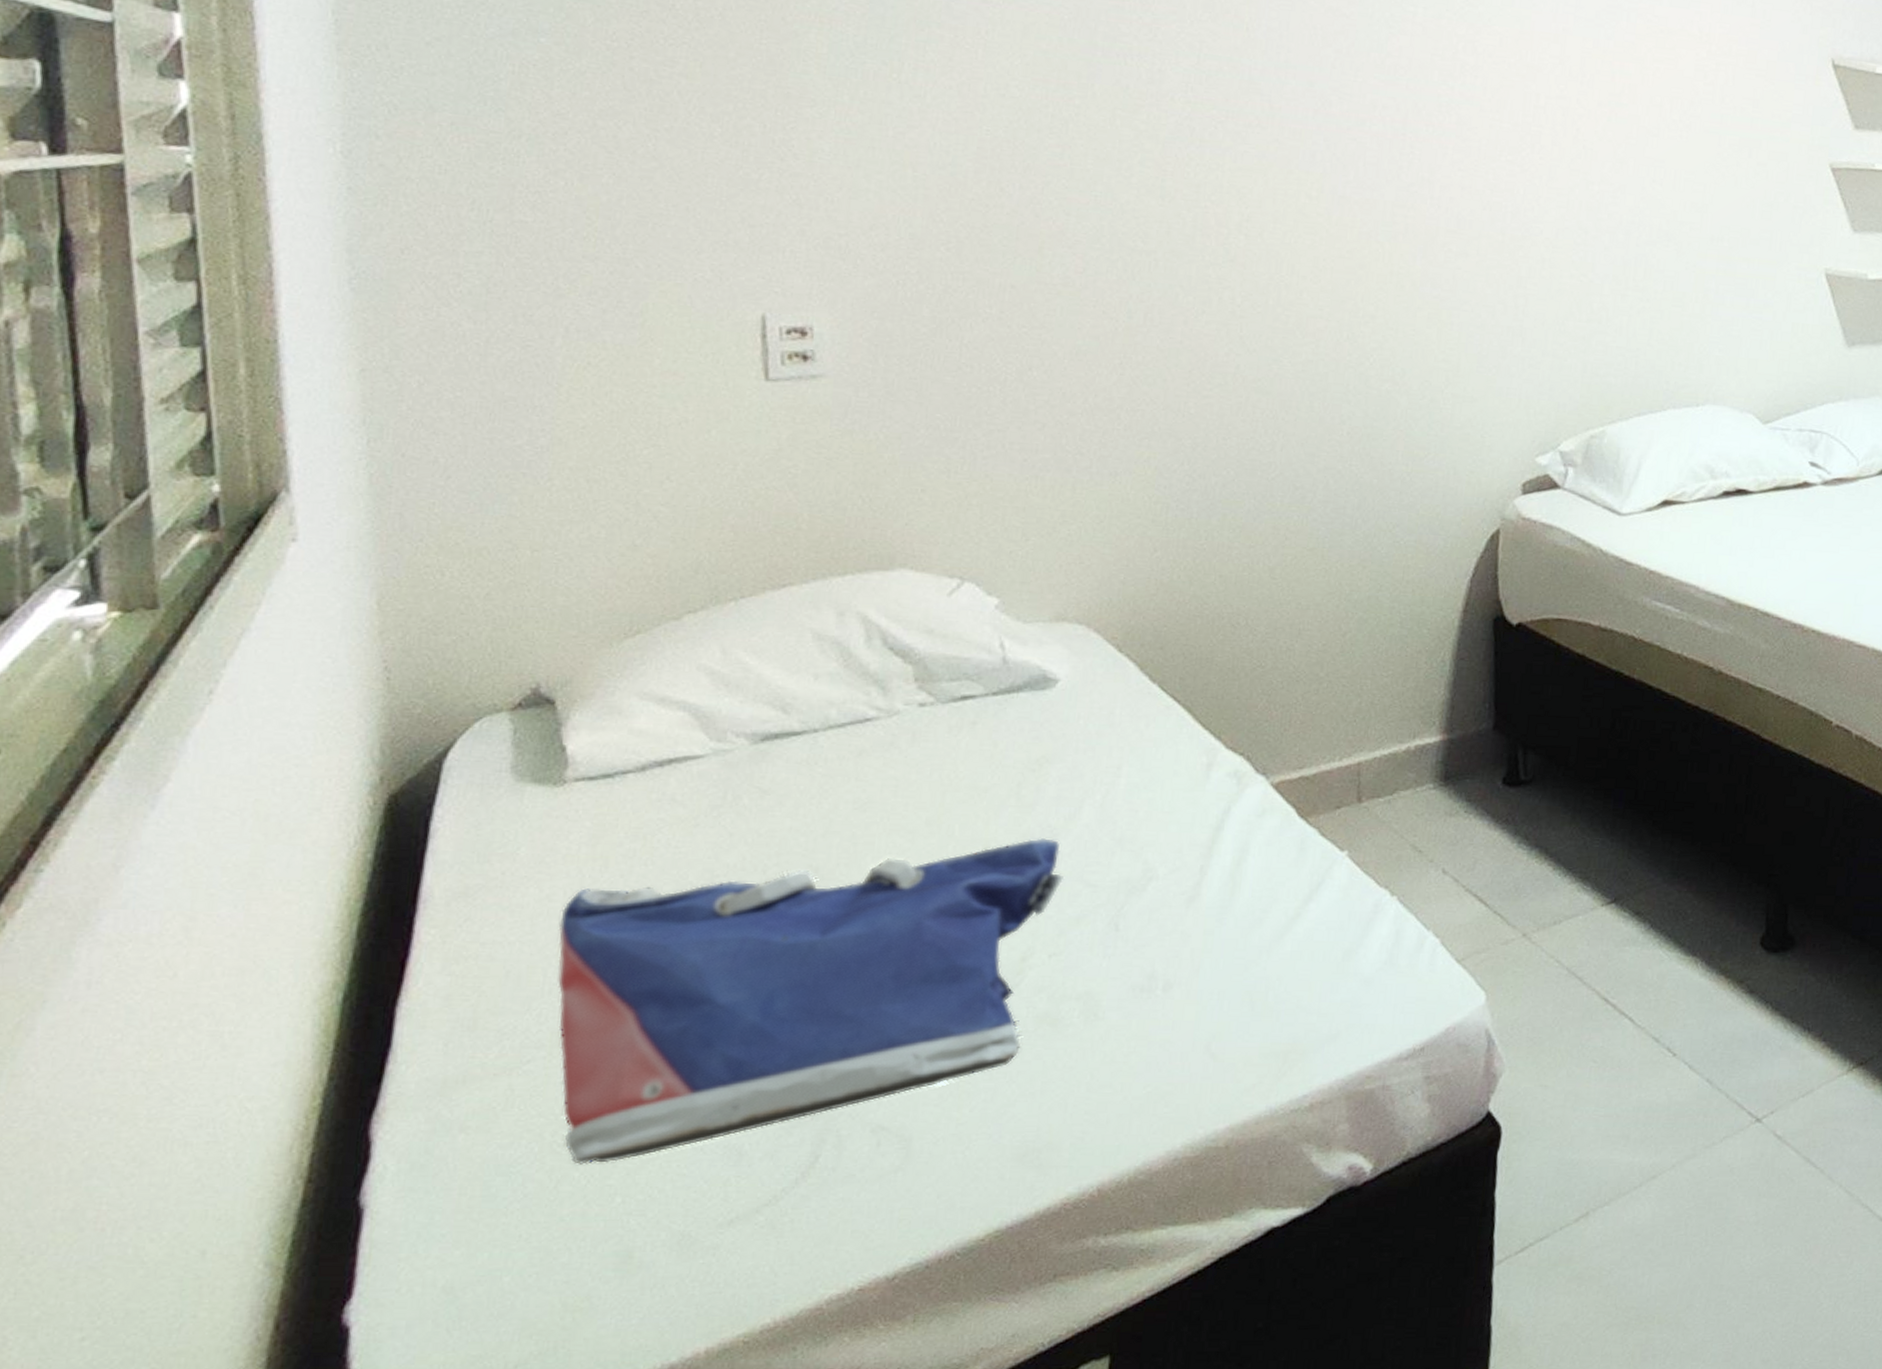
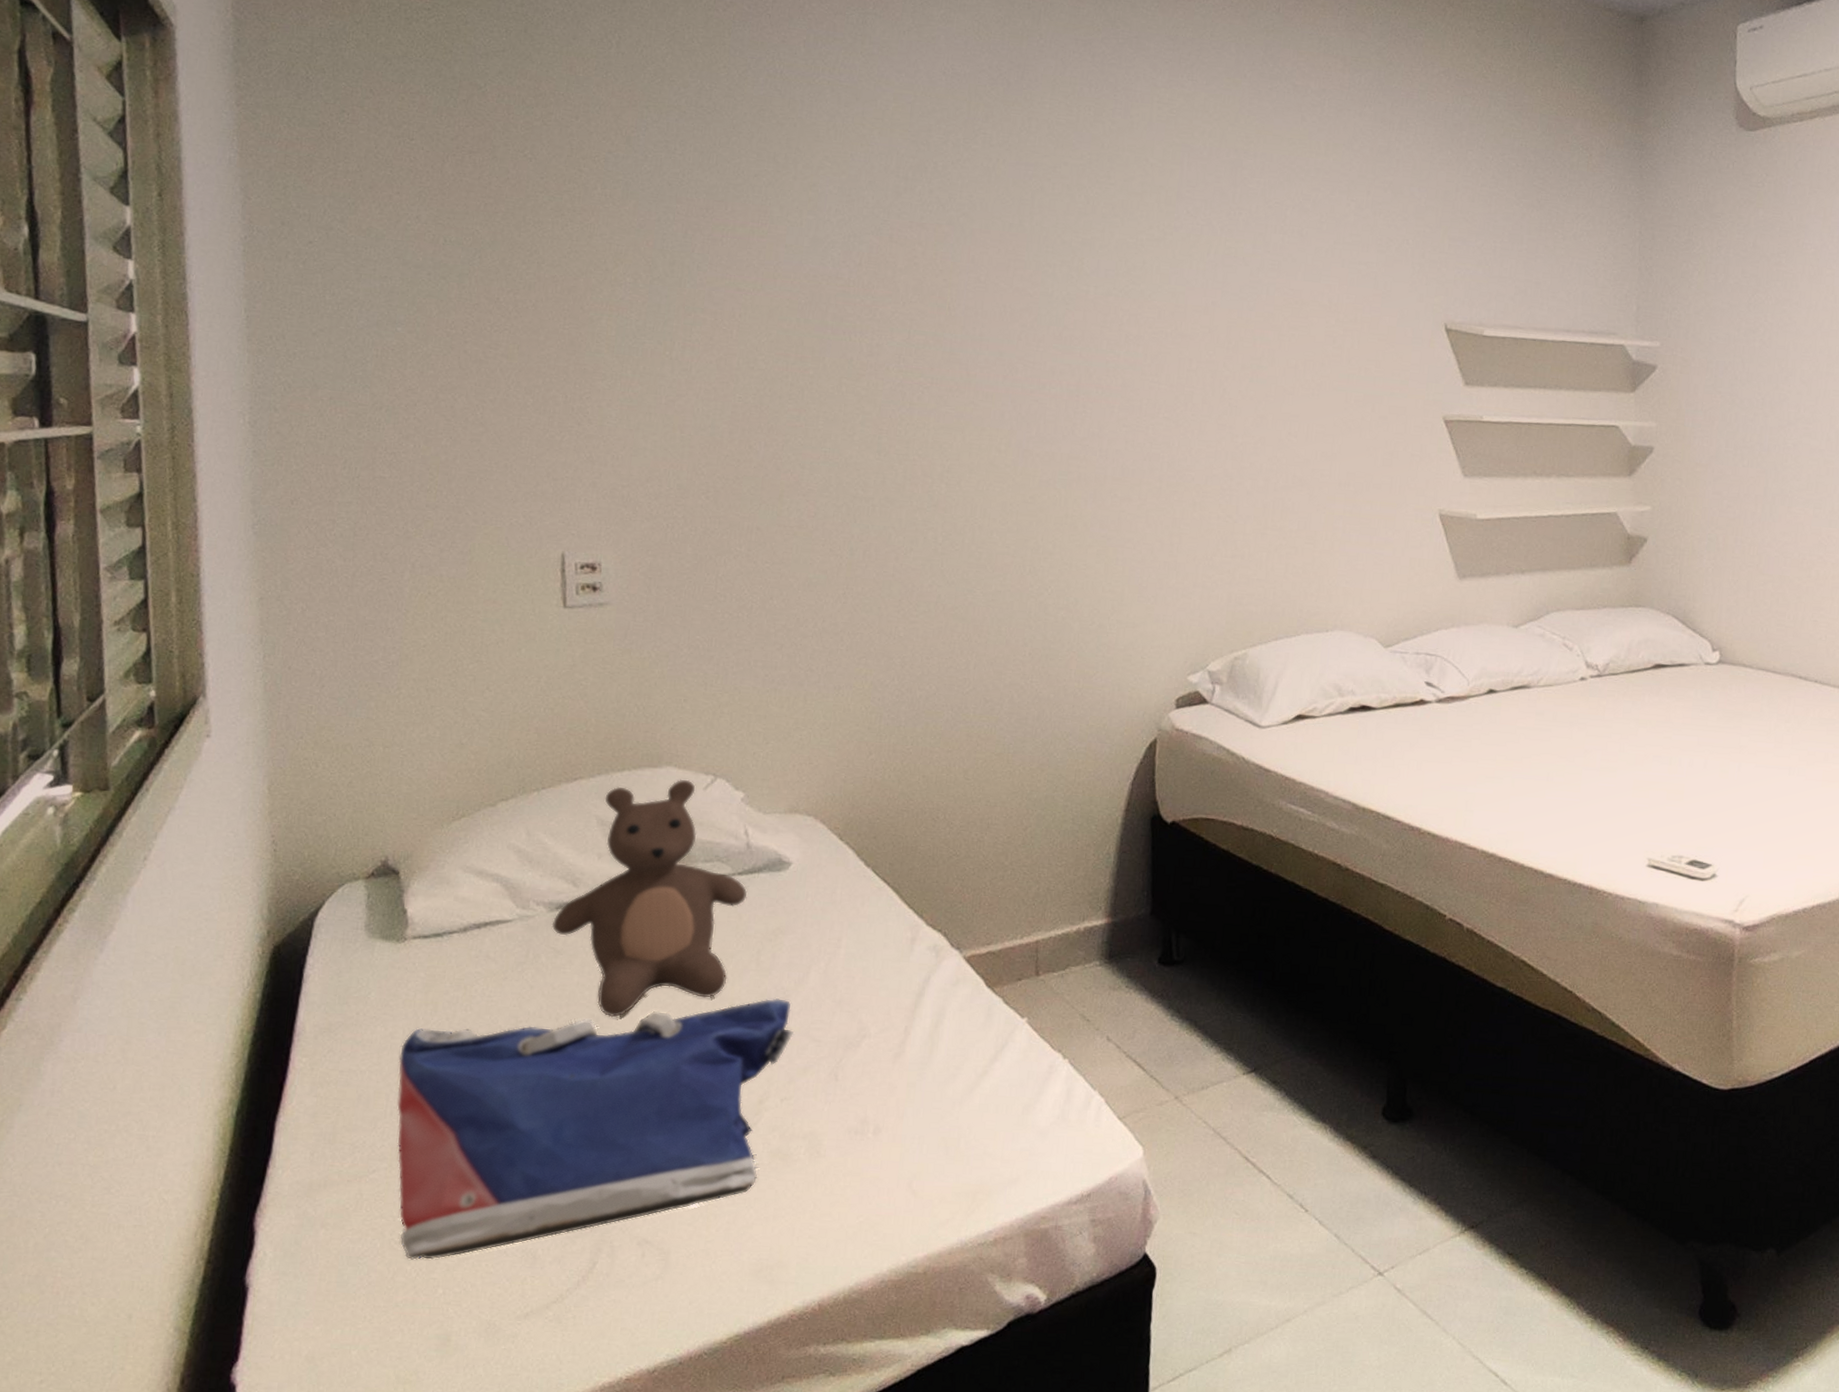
teddy bear: none [755,583,1005,868] -> present [551,779,748,1018]

